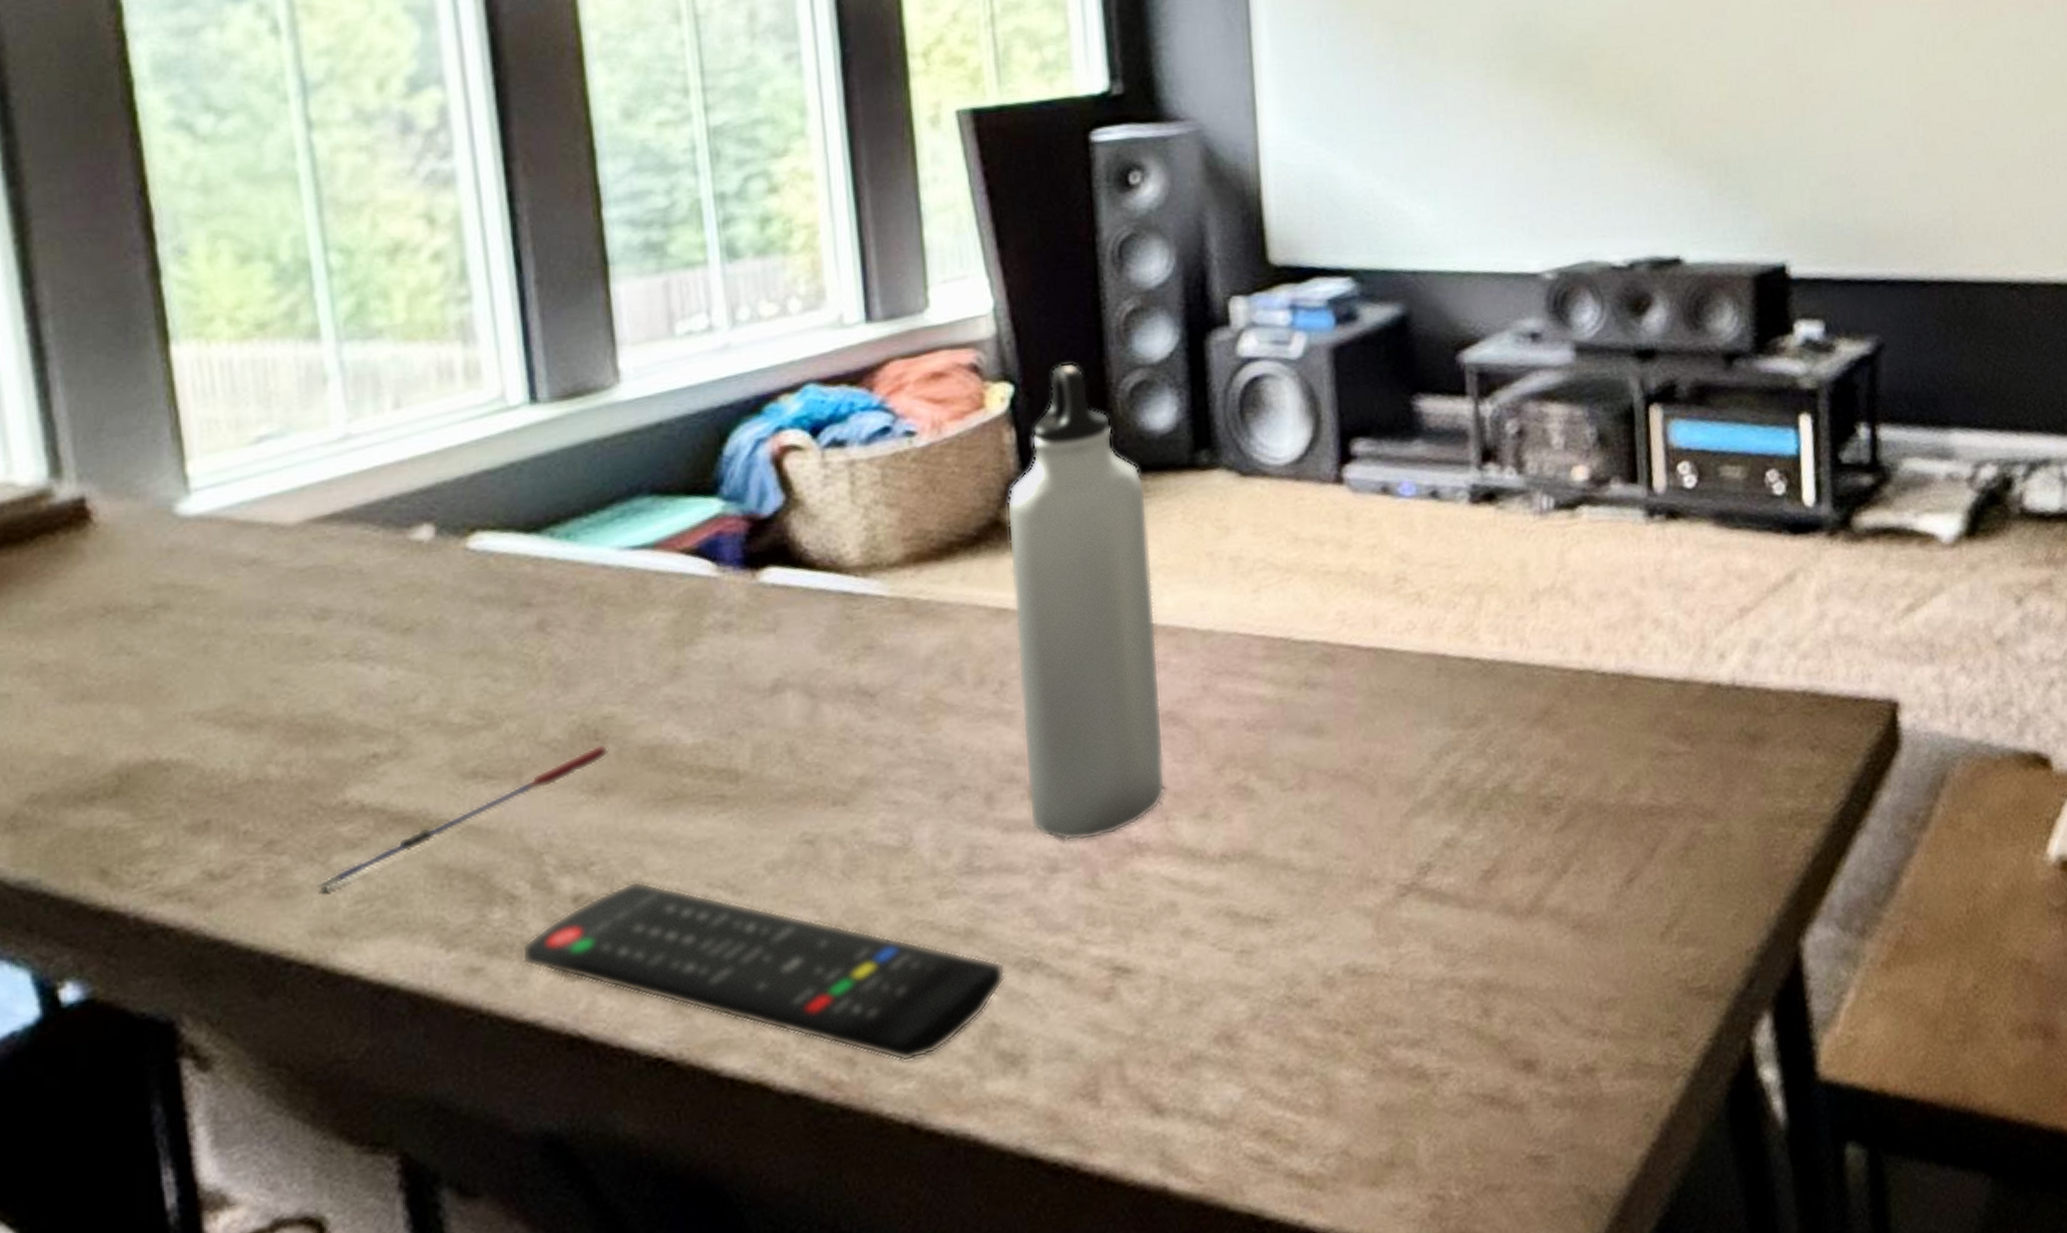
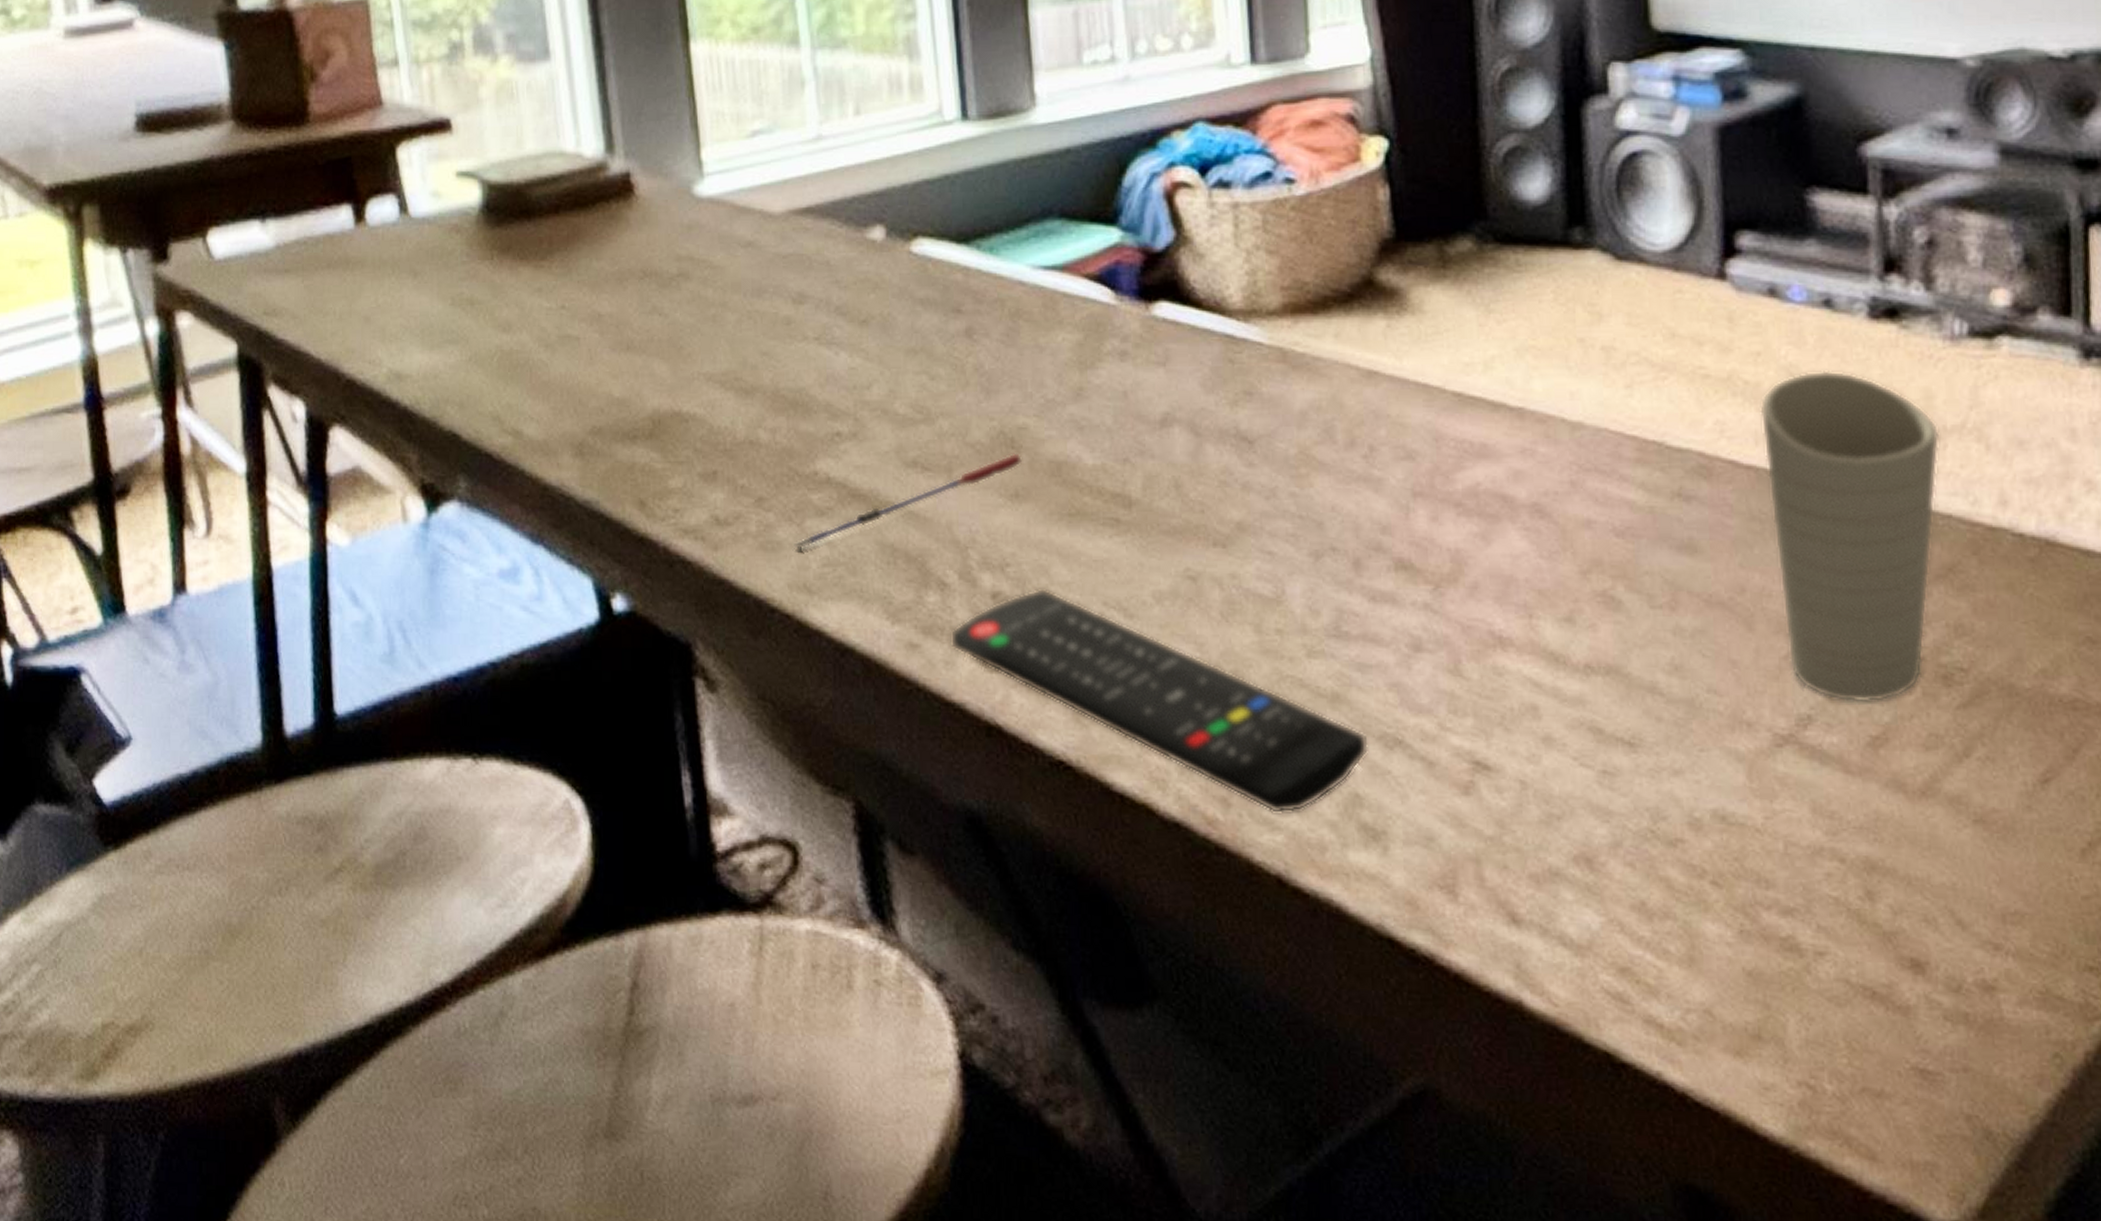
water bottle: present [1007,362,1166,841] -> none [1380,120,1530,623]
cup: none [1377,552,1534,845] -> present [1760,370,1940,703]

